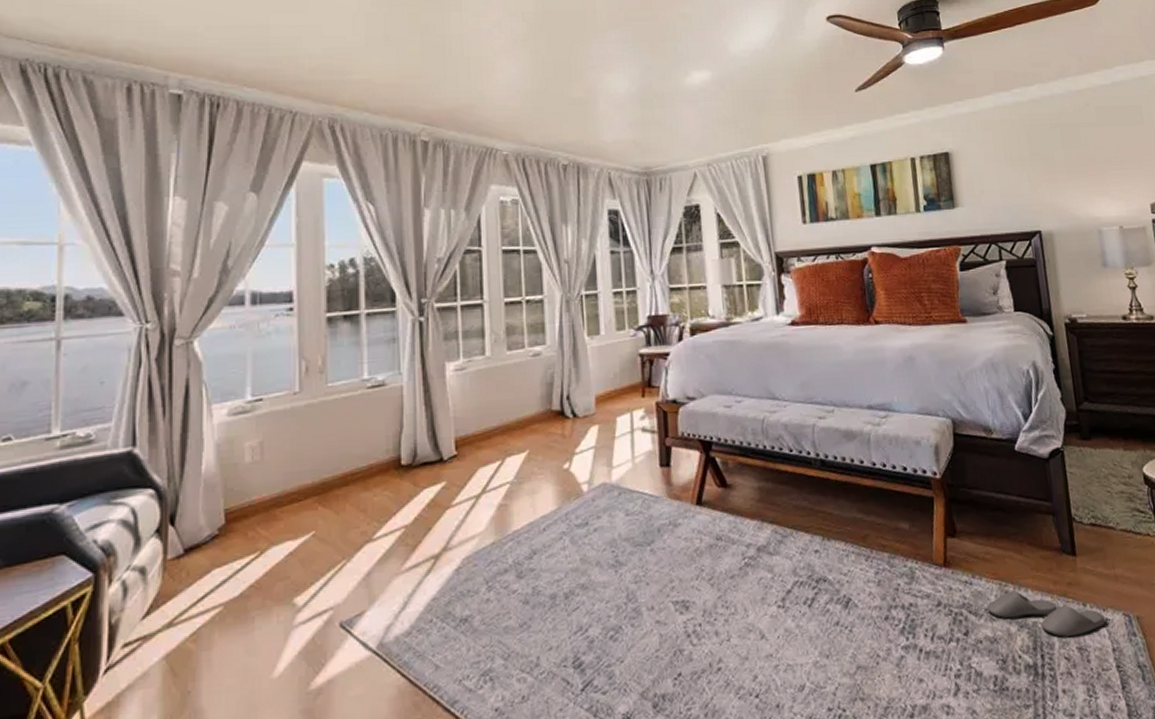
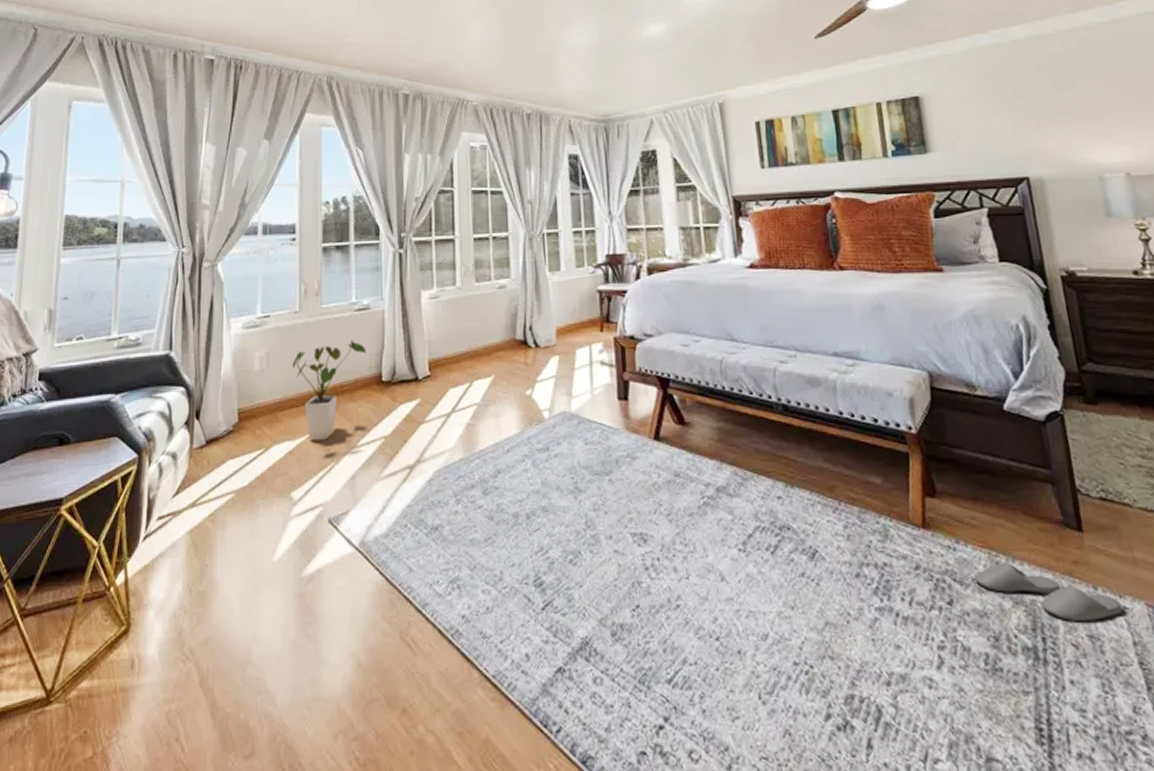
house plant: none [292,421,382,538] -> present [292,340,366,441]

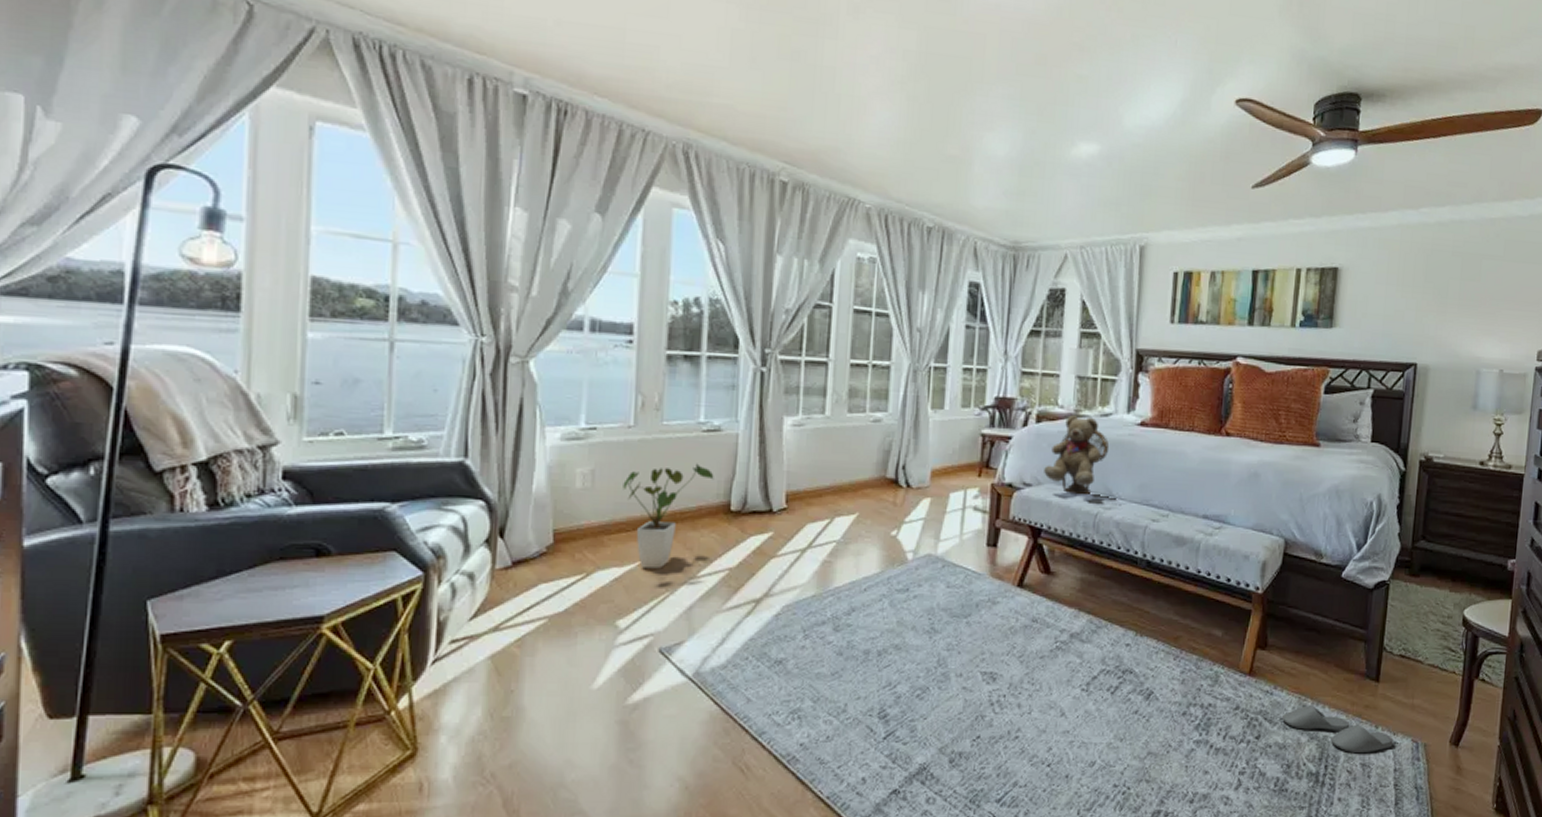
teddy bear: none [662,263,723,342] -> present [1044,414,1110,496]

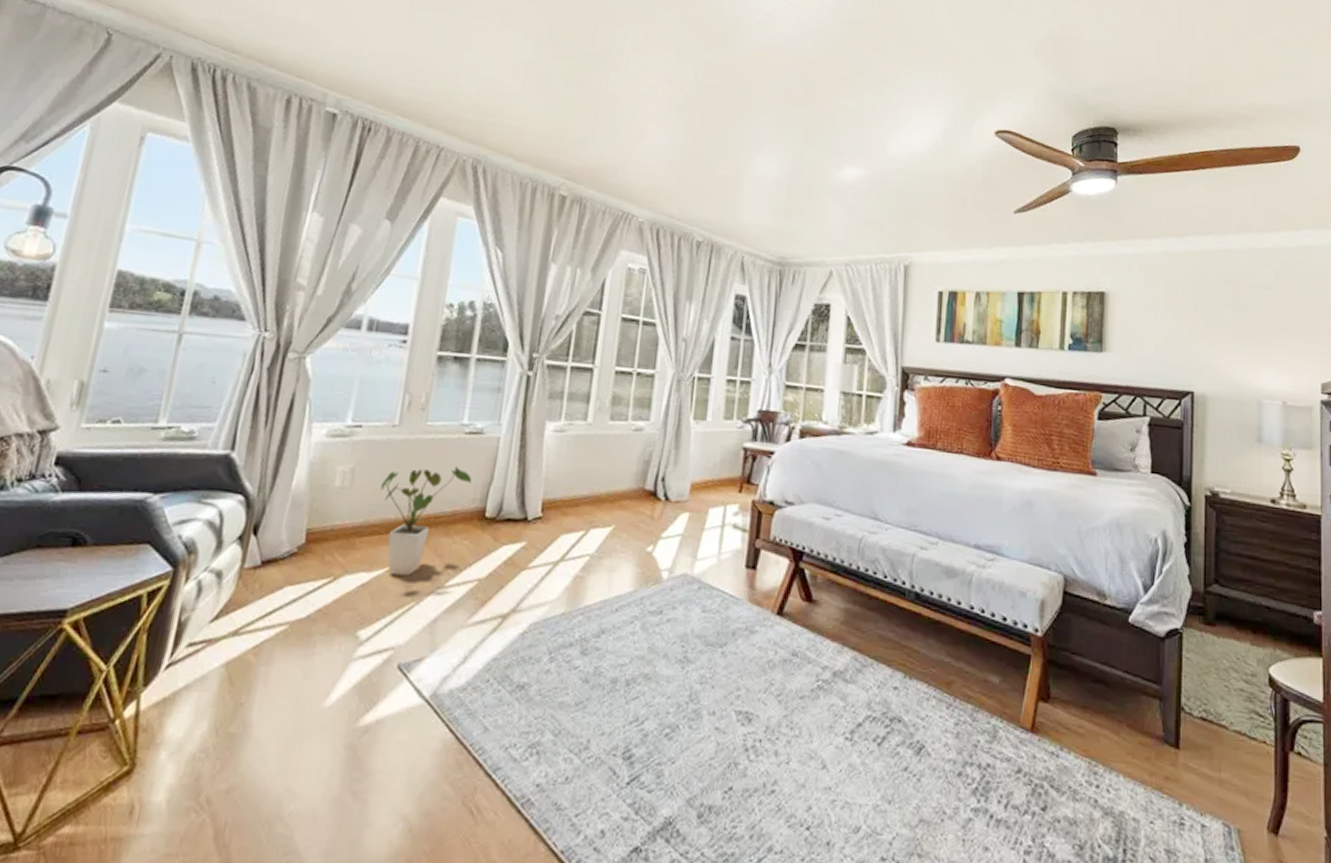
teddy bear: present [1044,414,1110,496] -> none [807,431,875,518]
slippers: present [1281,706,1394,754] -> none [1070,773,1201,837]

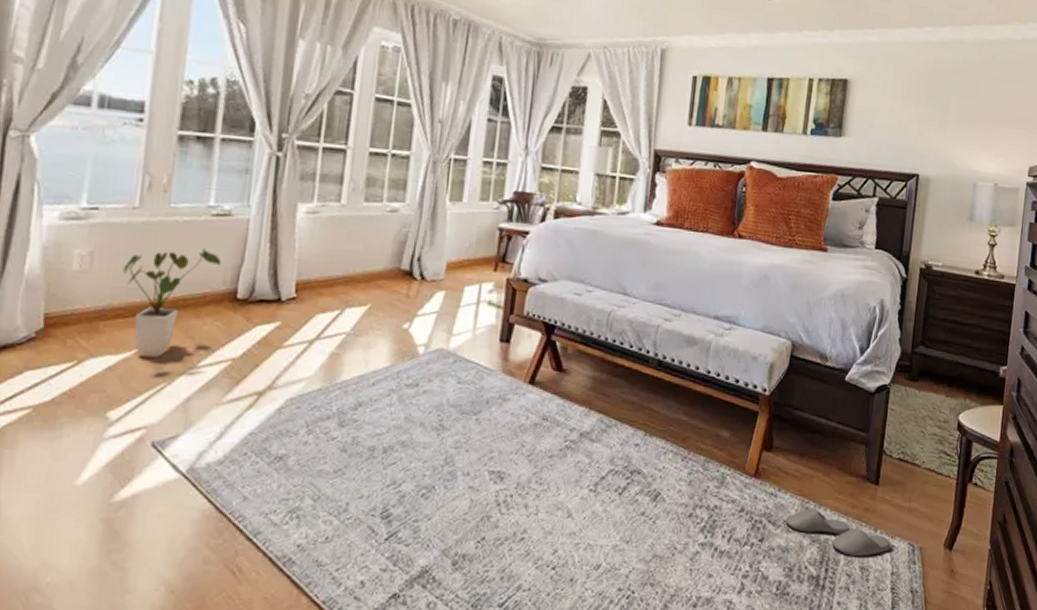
slippers: none [1070,773,1201,837] -> present [784,508,891,557]

